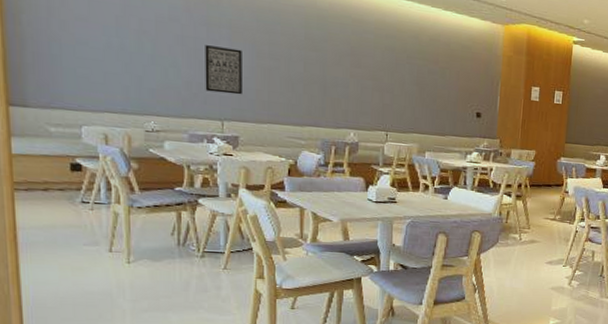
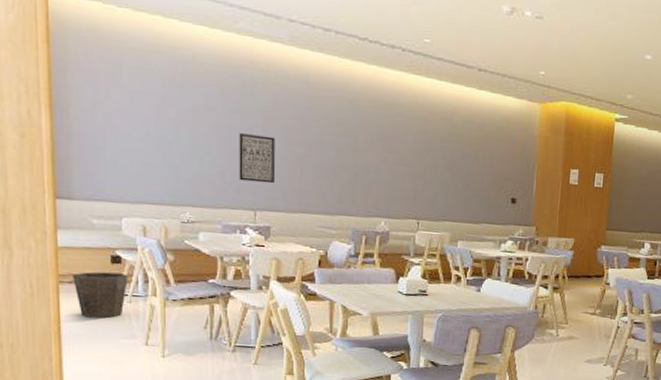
waste bin: none [29,179,89,226] -> present [73,271,128,319]

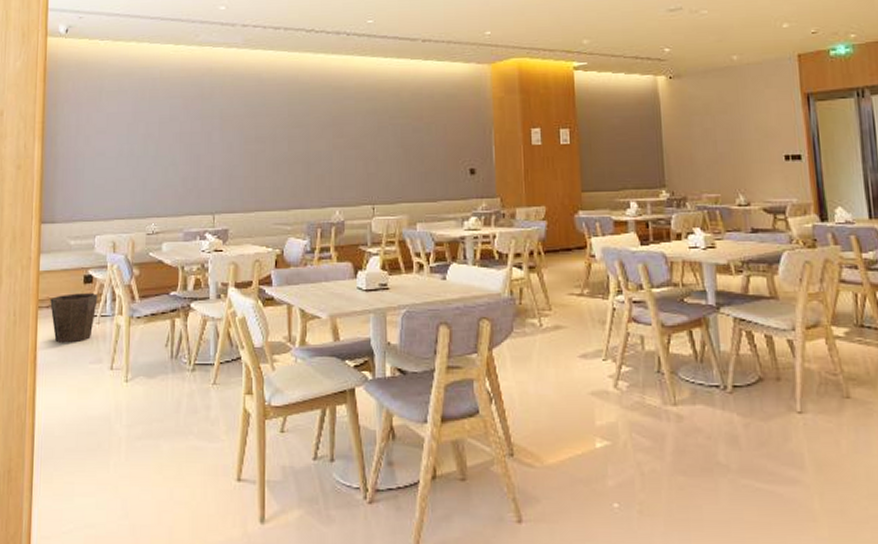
wall art: present [239,133,275,184] -> none [199,138,232,185]

